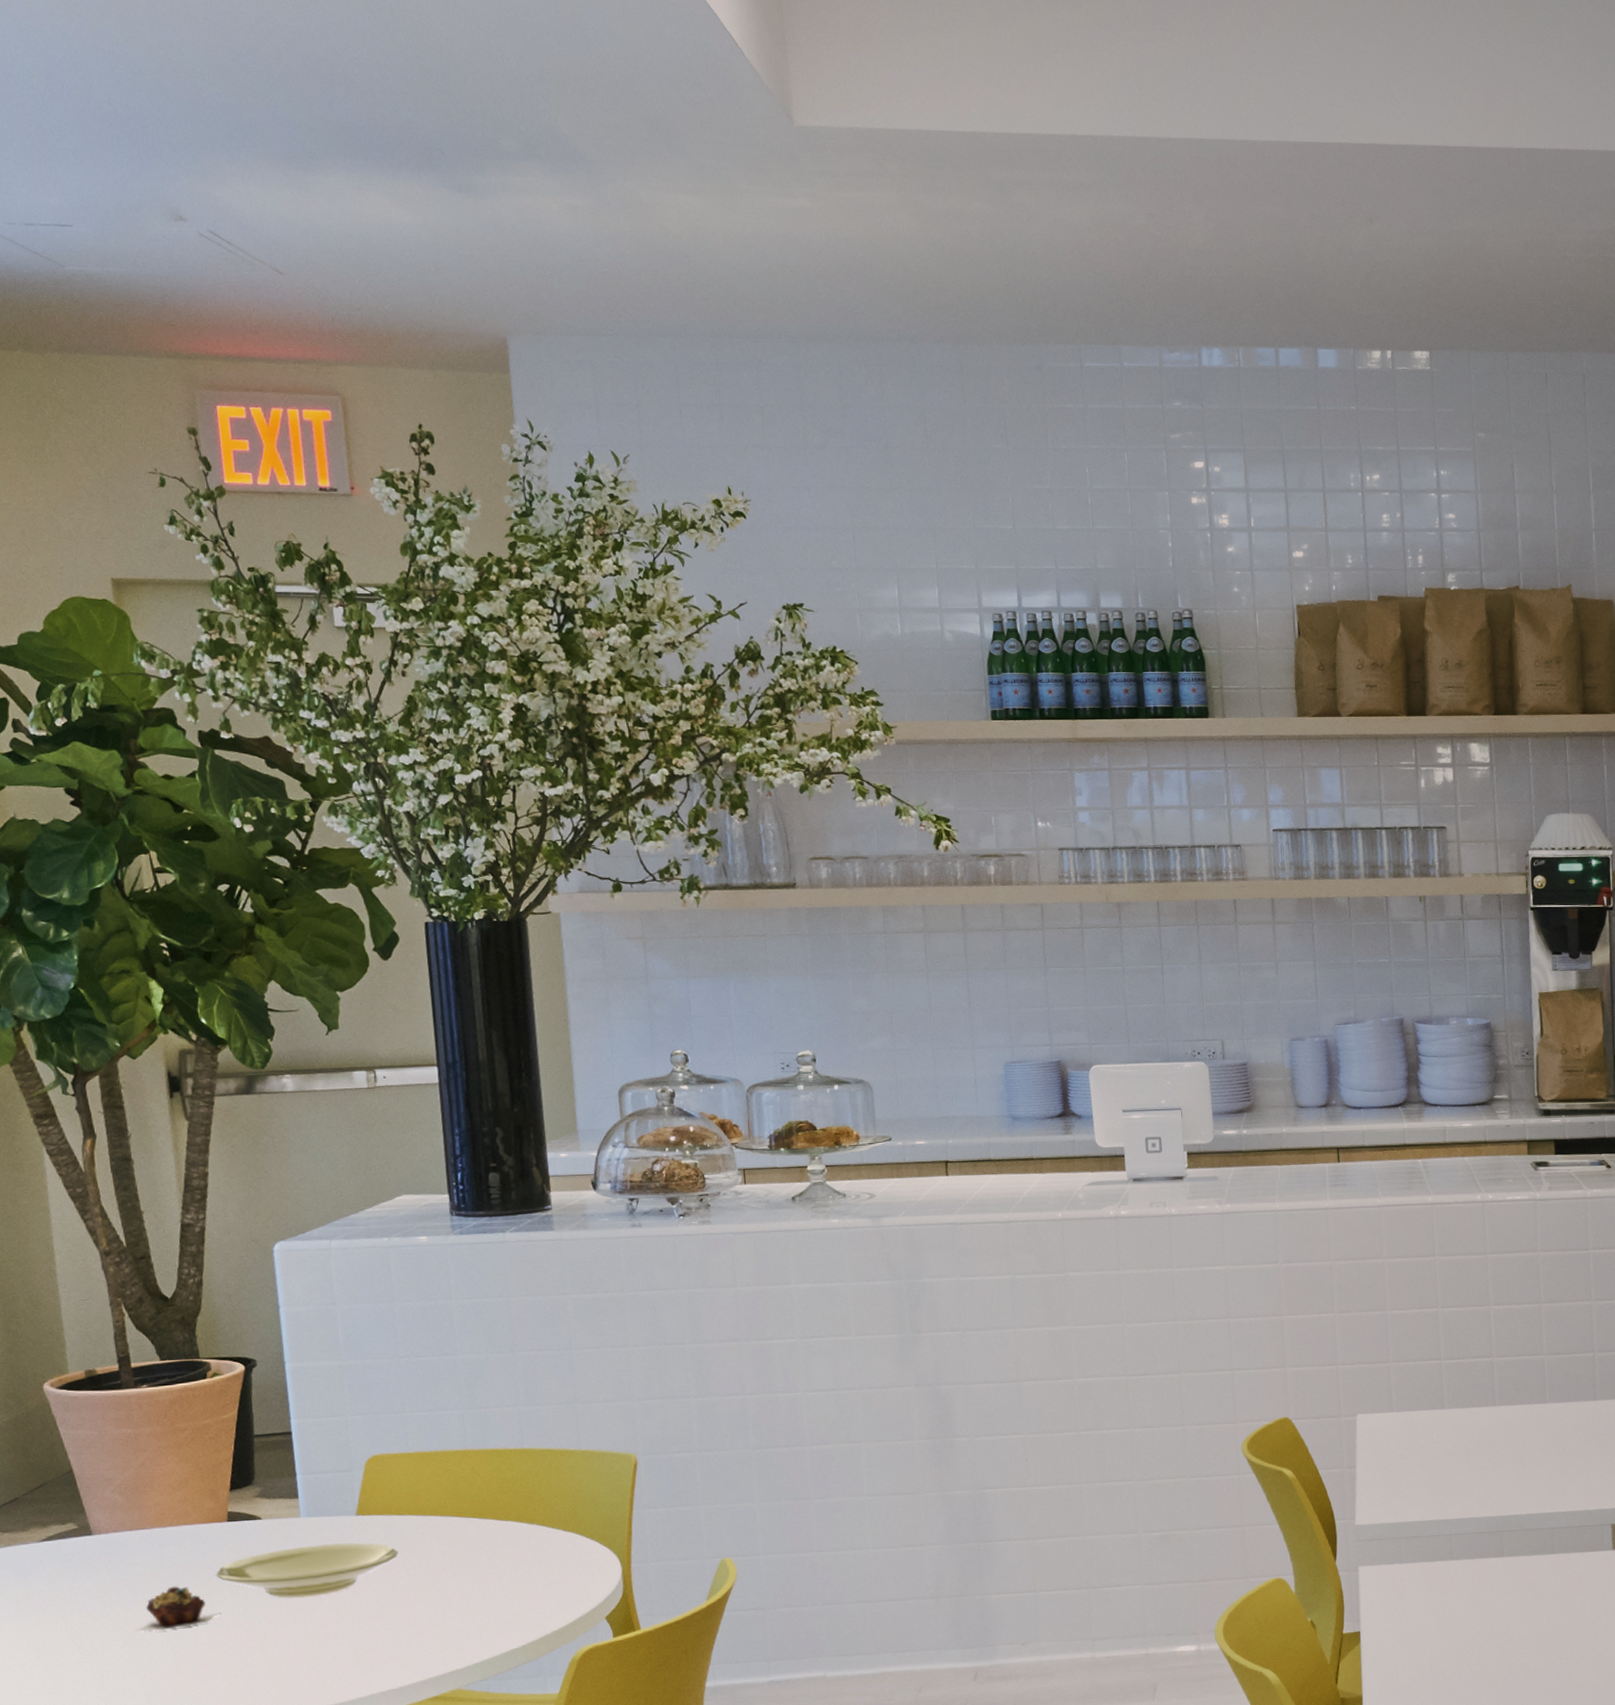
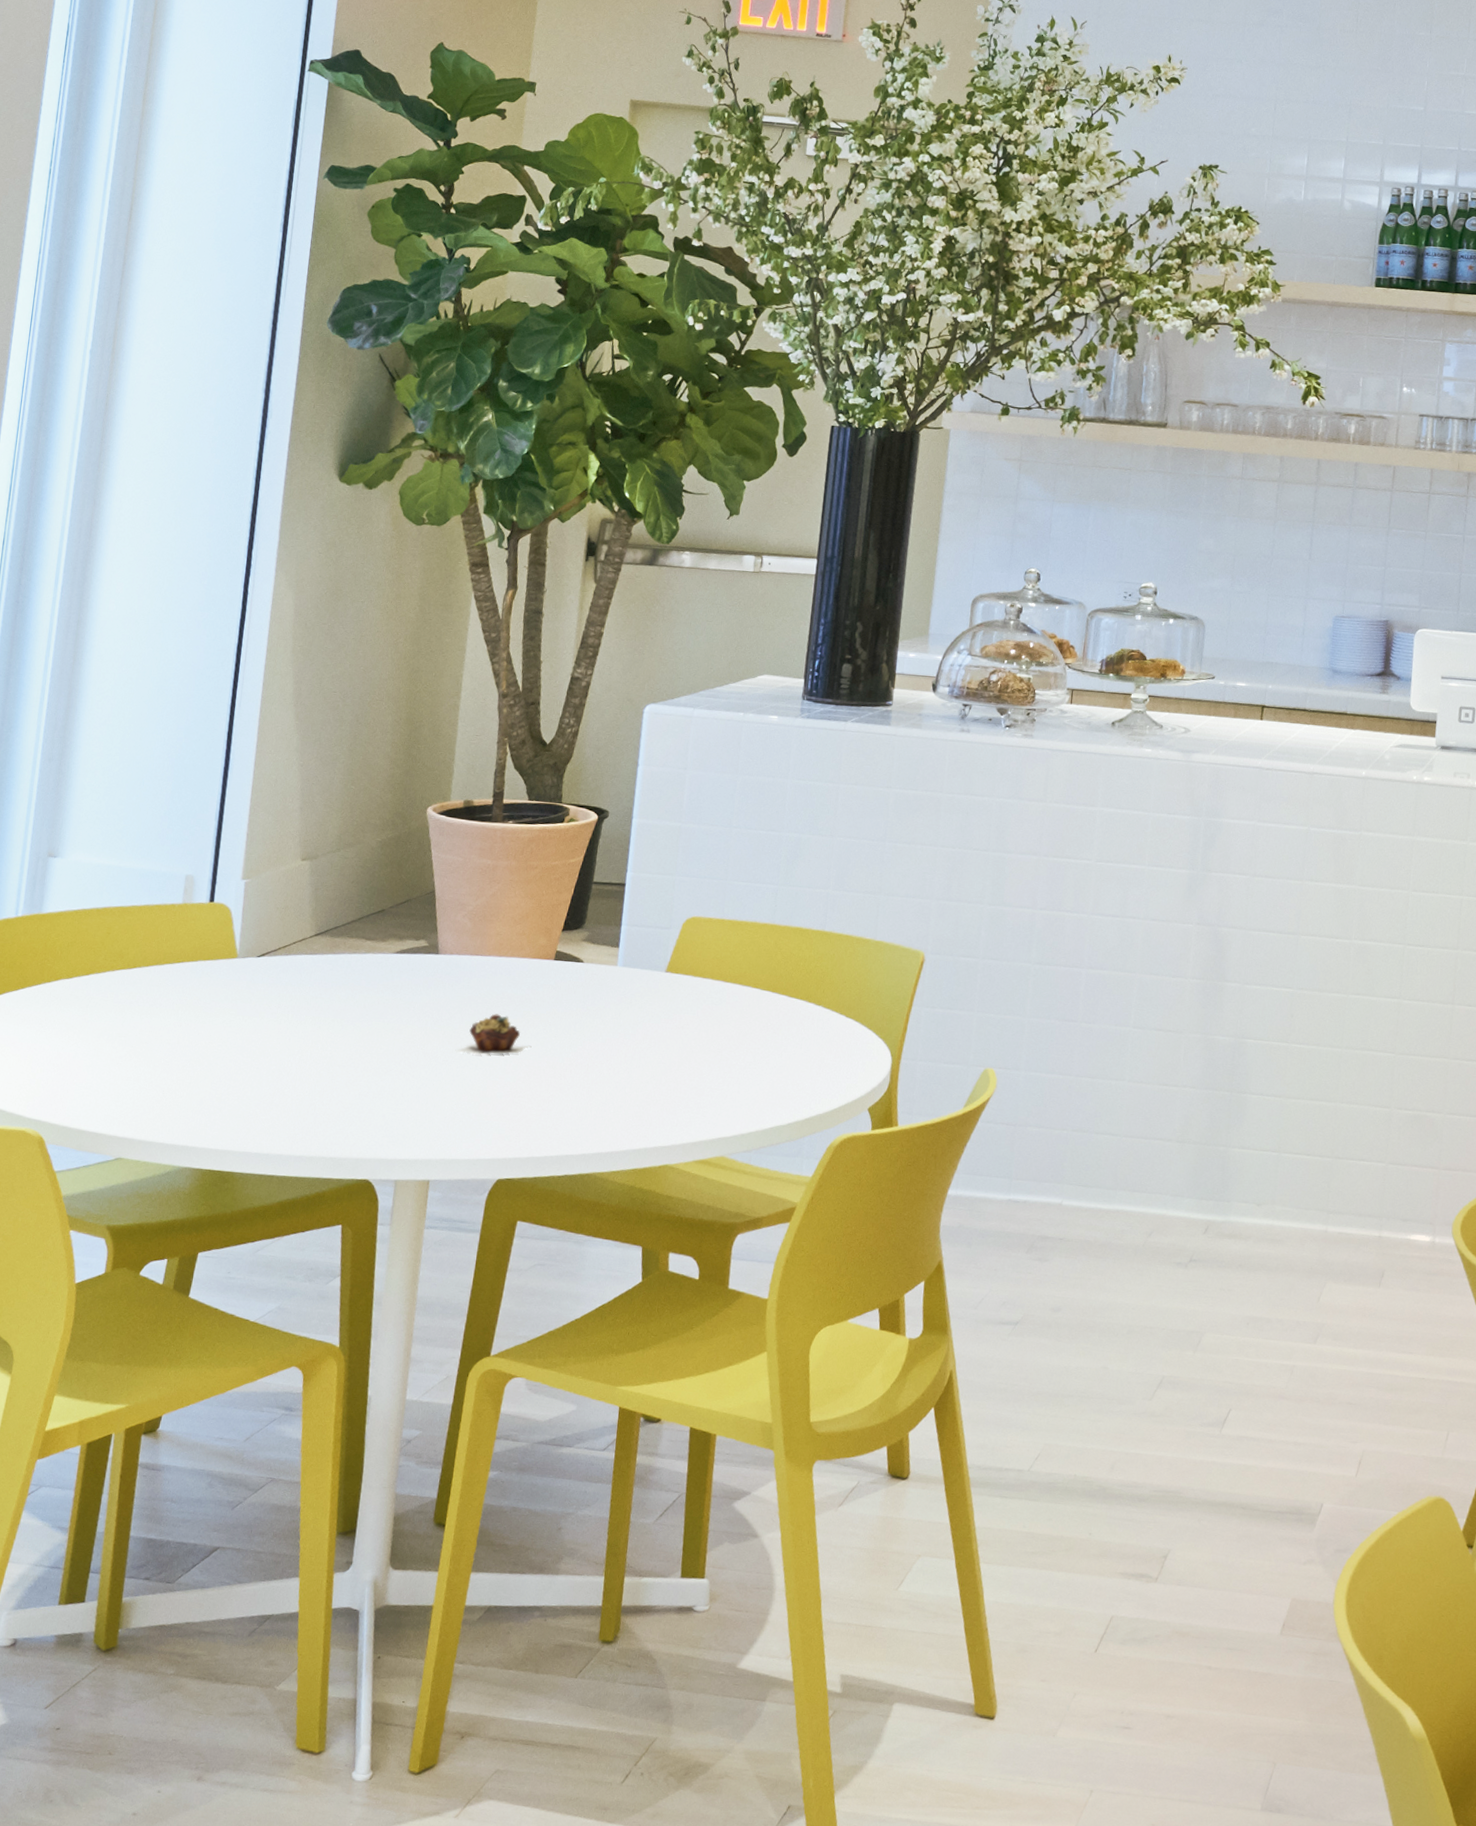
saucer: present [215,1542,399,1598] -> none [533,994,696,1044]

